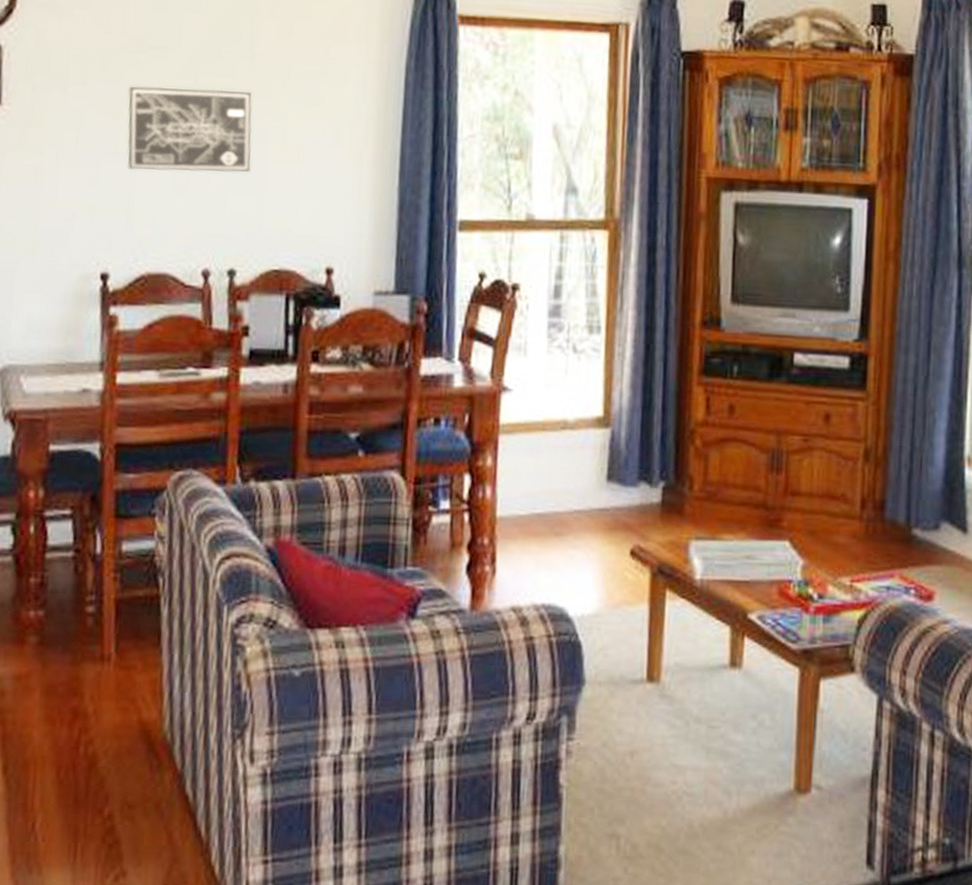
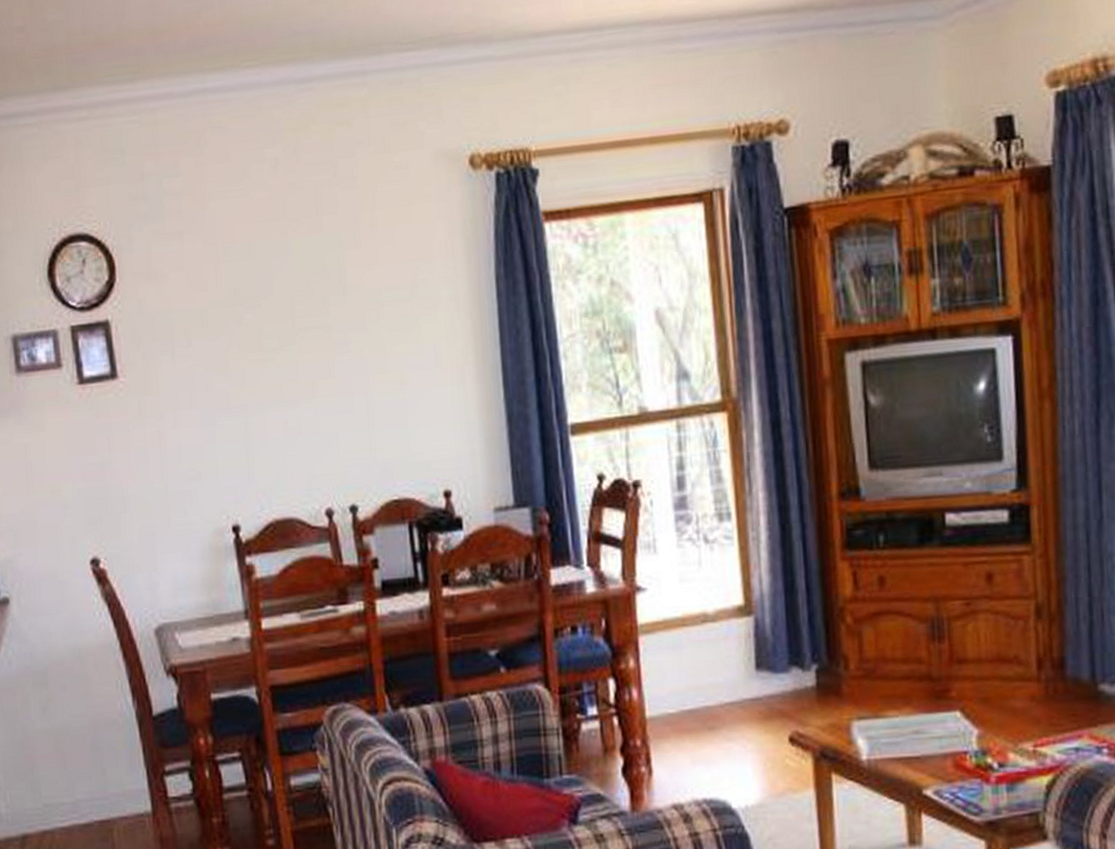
wall art: present [127,86,253,173] -> none [230,326,357,422]

